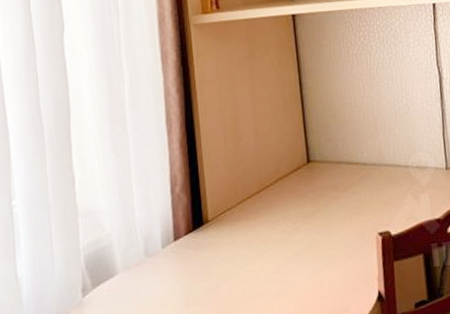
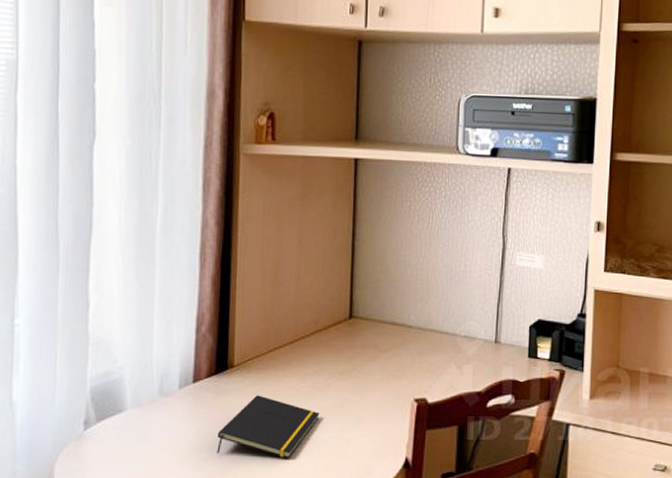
notepad: none [202,245,293,306] -> present [217,395,320,459]

